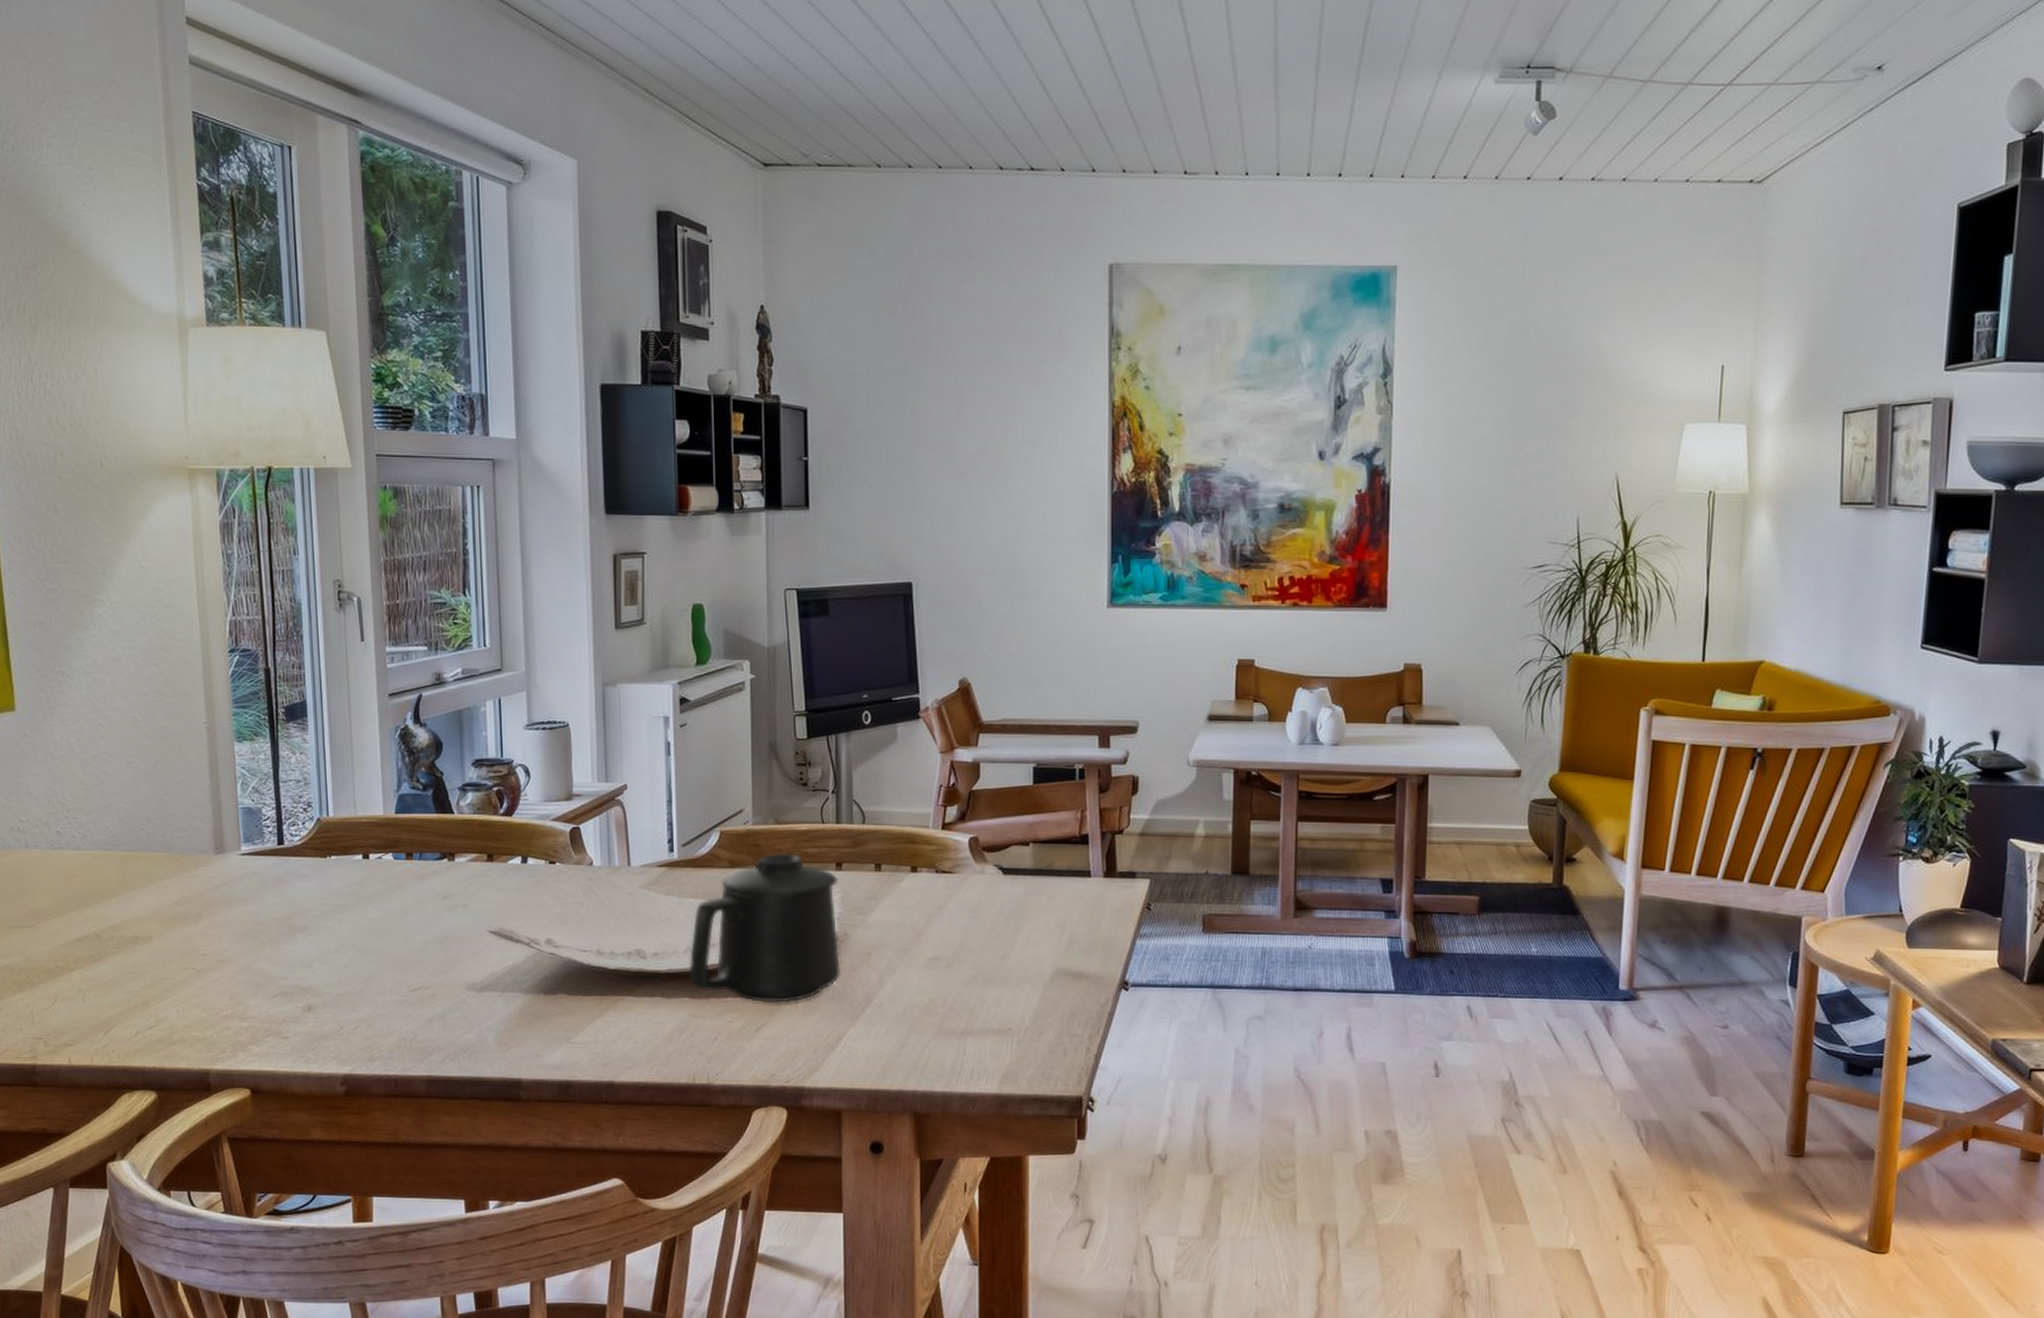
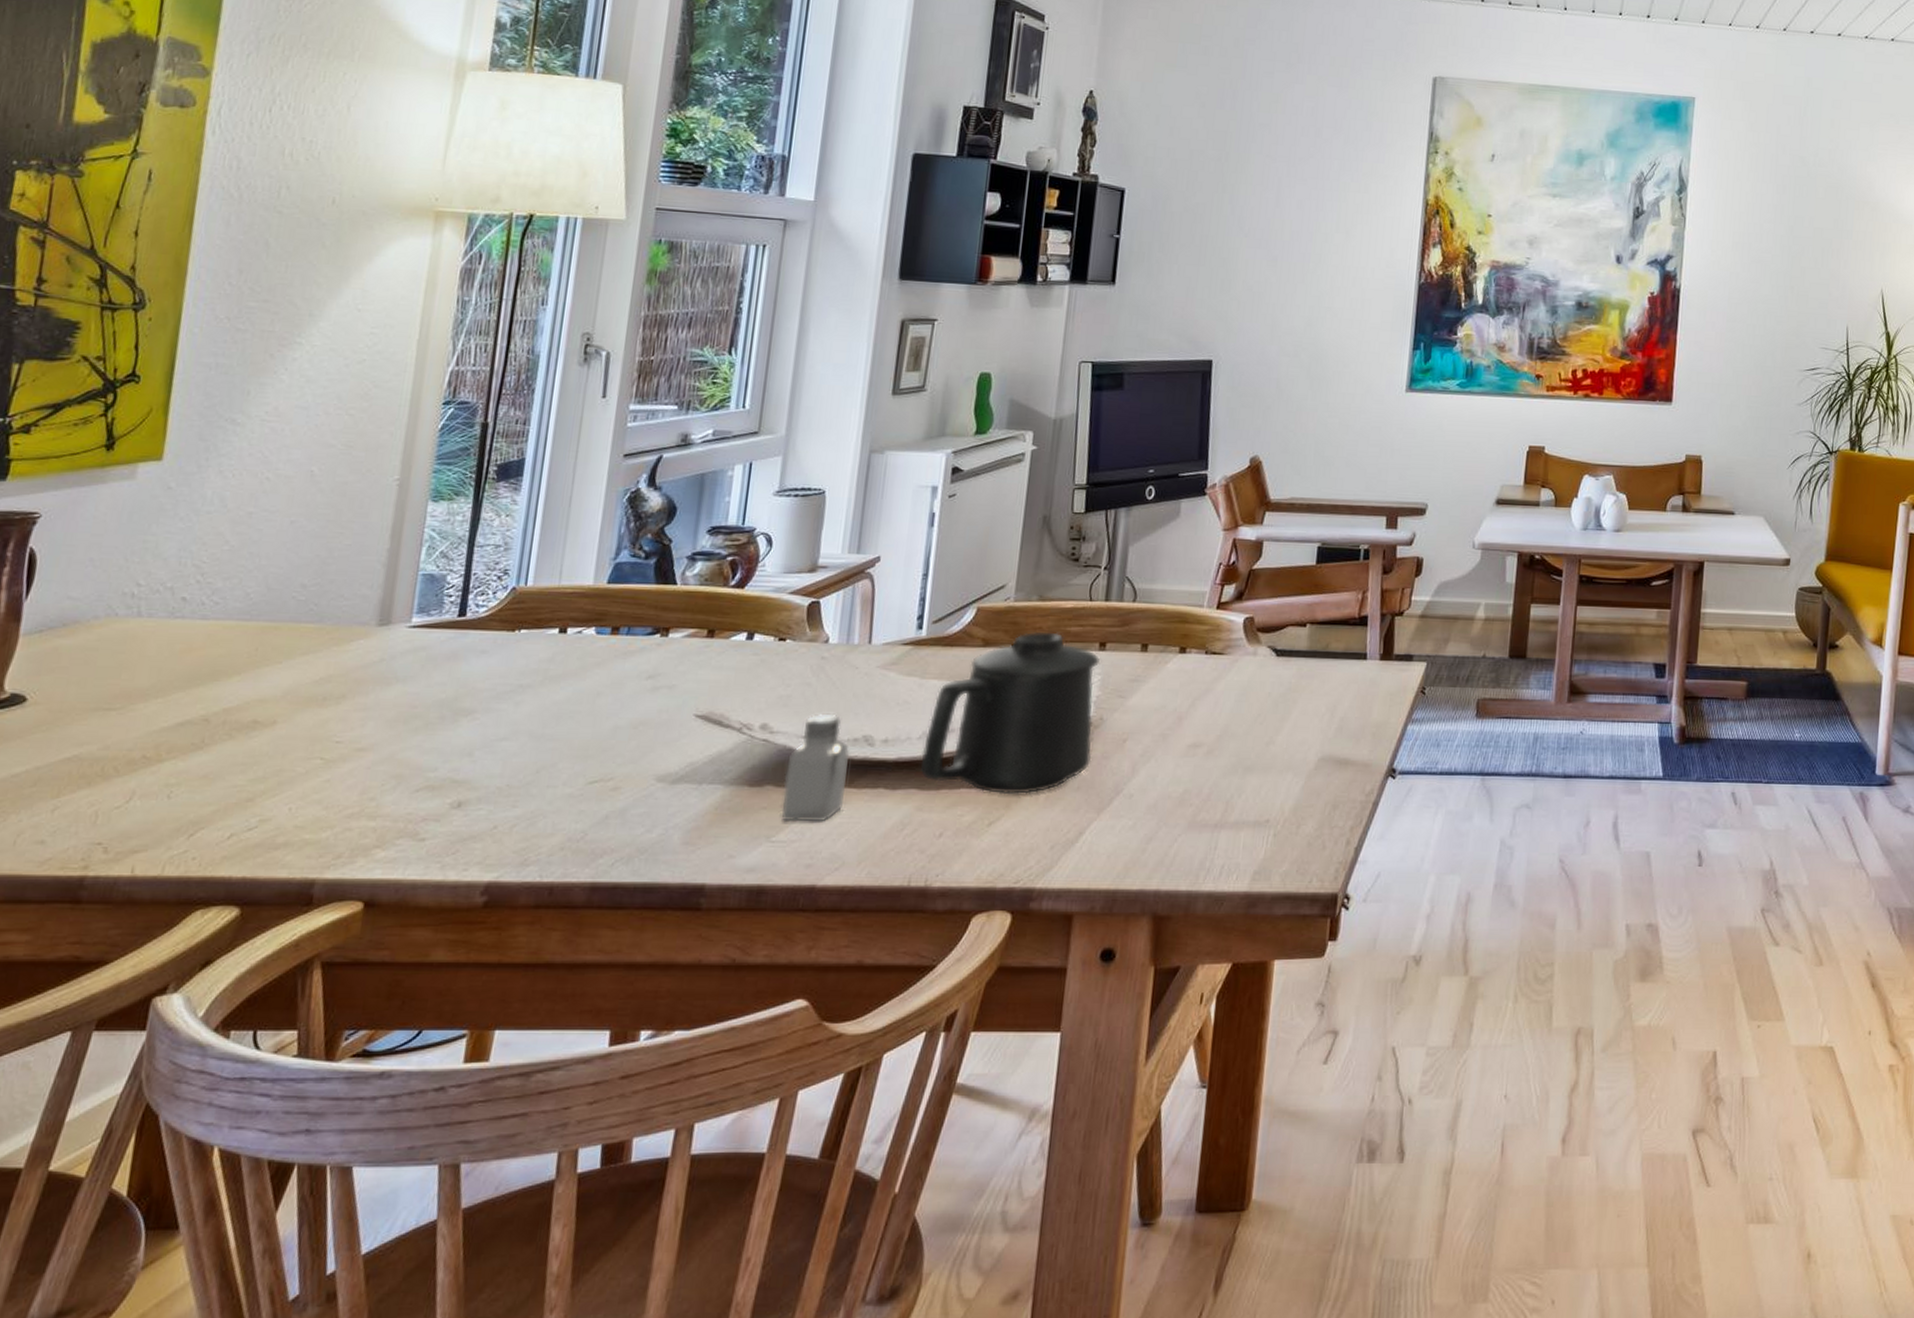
saltshaker: none [574,929,628,1027] -> present [781,713,850,822]

